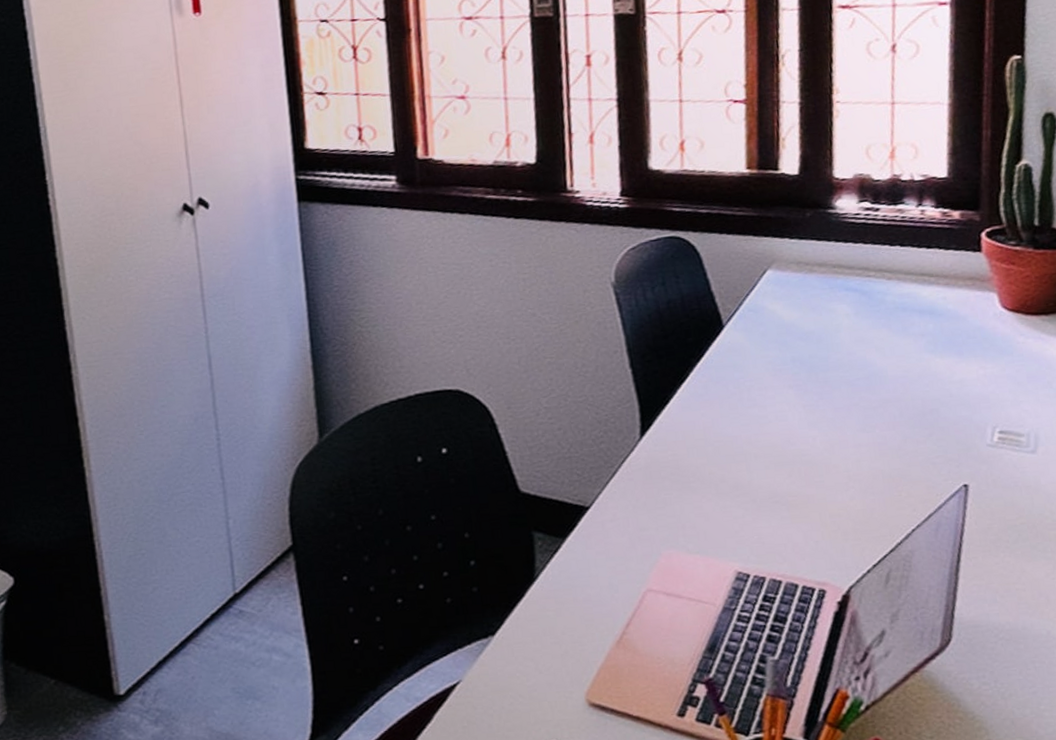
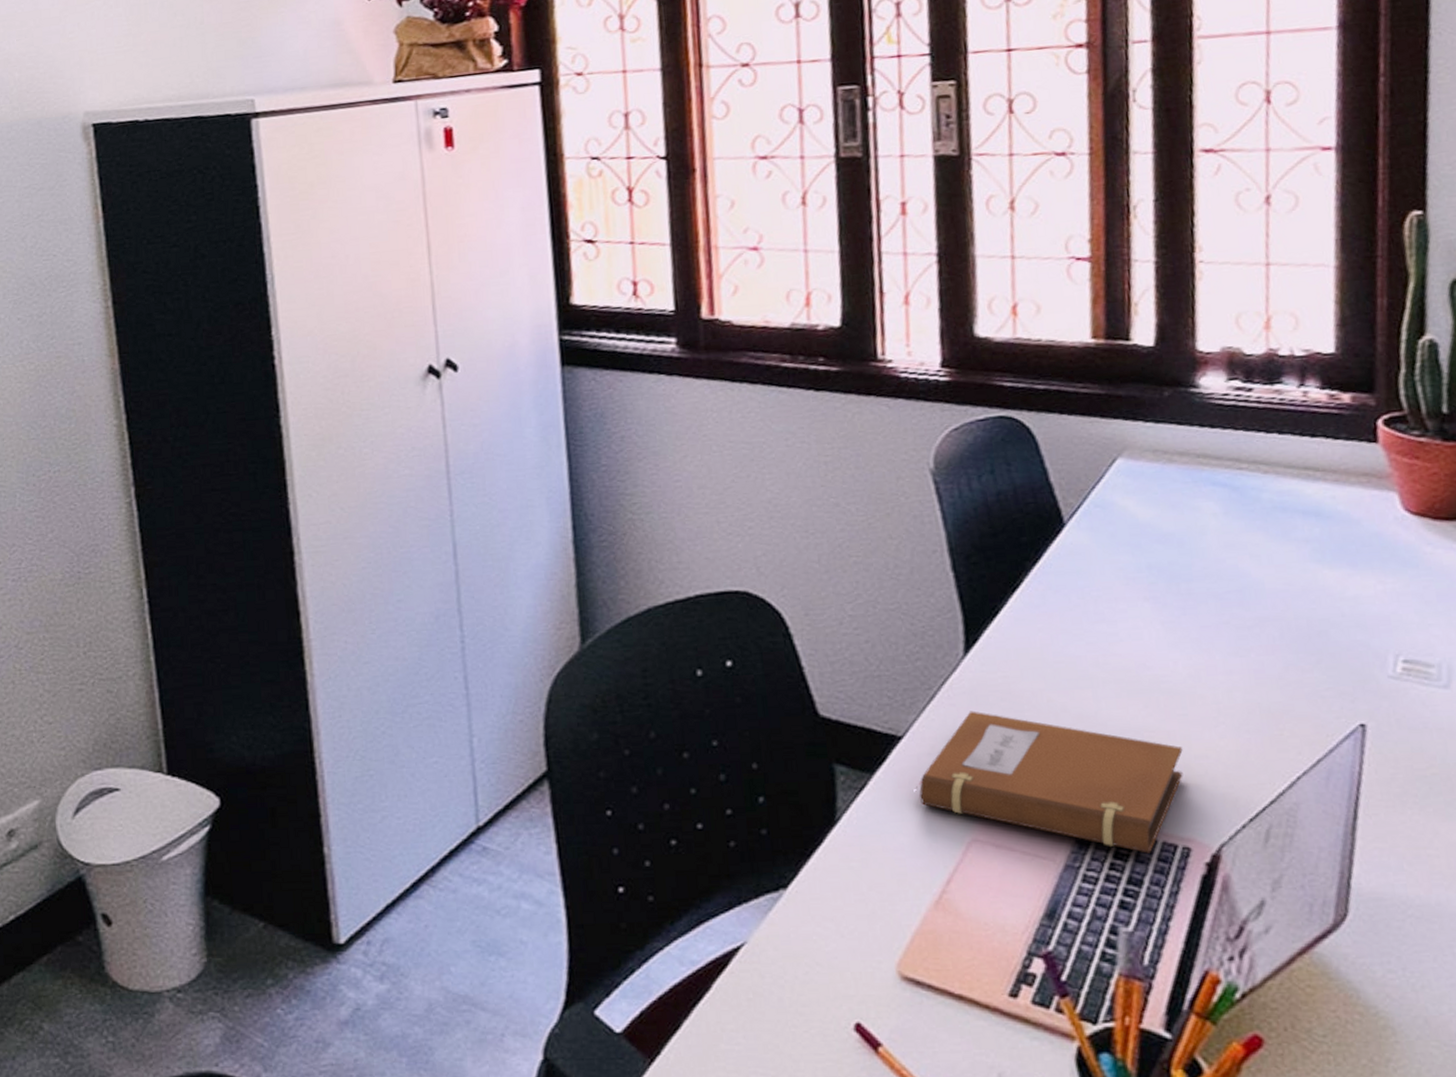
notebook: none [601,484,820,596] -> present [916,711,1183,853]

